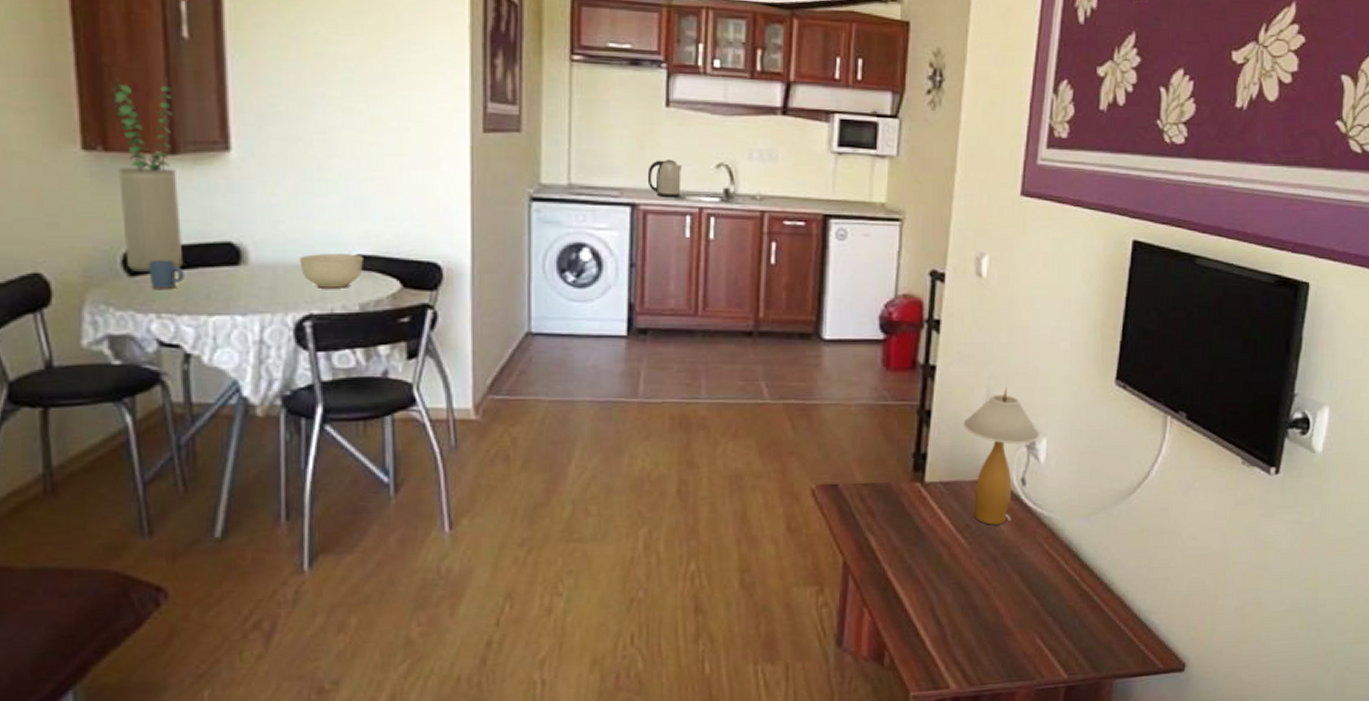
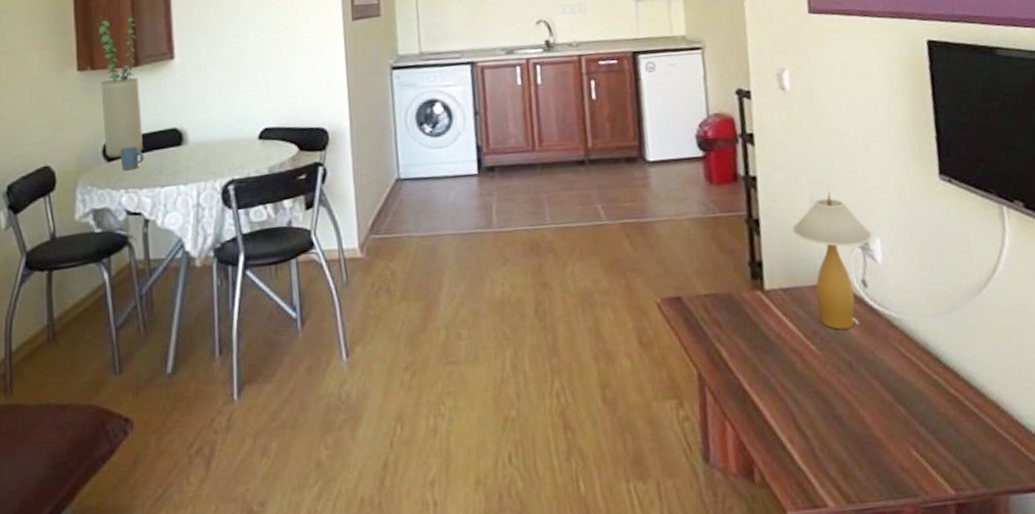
bowl: present [299,254,363,288] -> none [224,127,270,158]
kettle: present [647,158,681,197] -> none [481,22,510,54]

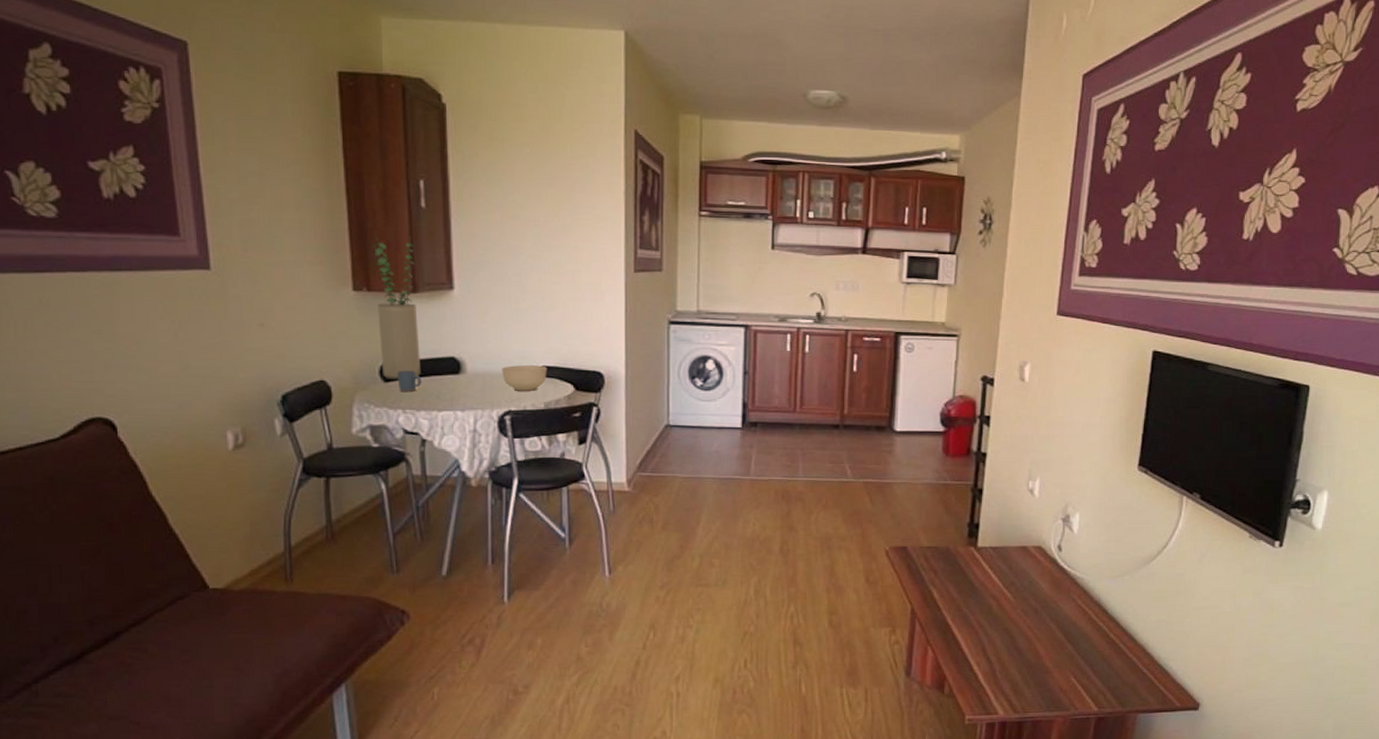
bowl: none [224,127,270,158] -> present [502,365,547,391]
table lamp: present [791,191,873,330] -> none [1008,471,1074,583]

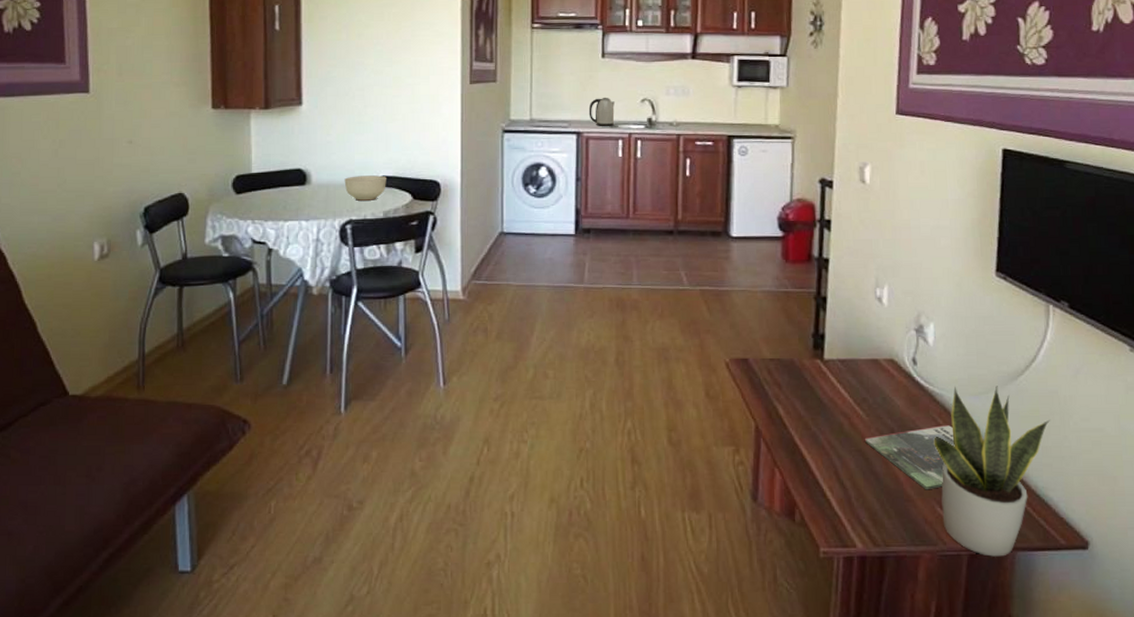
vase: present [373,236,422,380] -> none [232,56,270,192]
mug: present [397,370,422,391] -> none [248,182,270,203]
kettle: none [757,290,784,320] -> present [588,97,615,126]
magazine: none [1010,604,1091,663] -> present [864,424,955,490]
potted plant: none [1072,569,1175,719] -> present [934,386,1050,557]

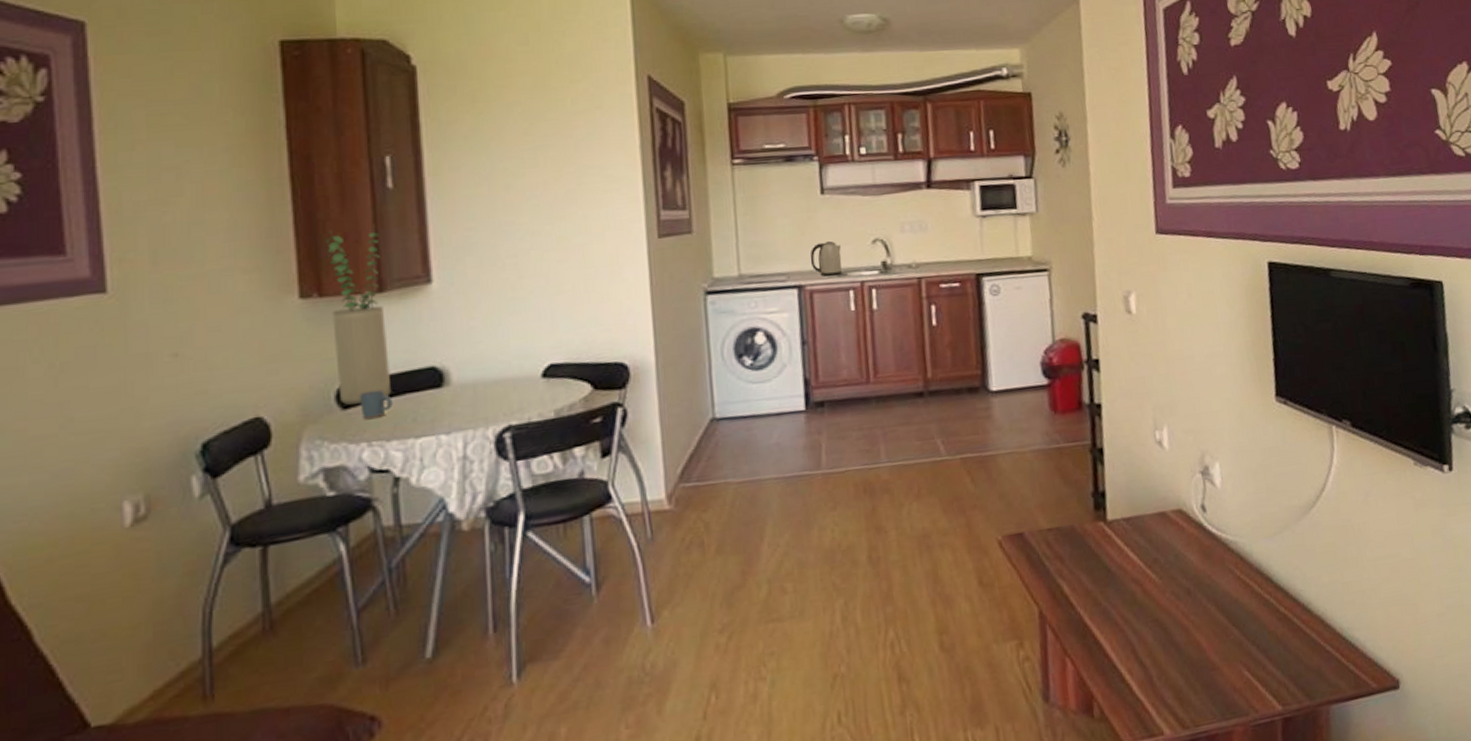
vase: none [232,56,270,192] -> present [326,223,392,406]
mug: none [248,182,270,203] -> present [359,389,393,419]
bowl: present [344,175,386,201] -> none [497,363,556,400]
magazine: present [864,424,955,490] -> none [1159,574,1256,654]
potted plant: present [934,386,1050,557] -> none [1233,522,1347,717]

